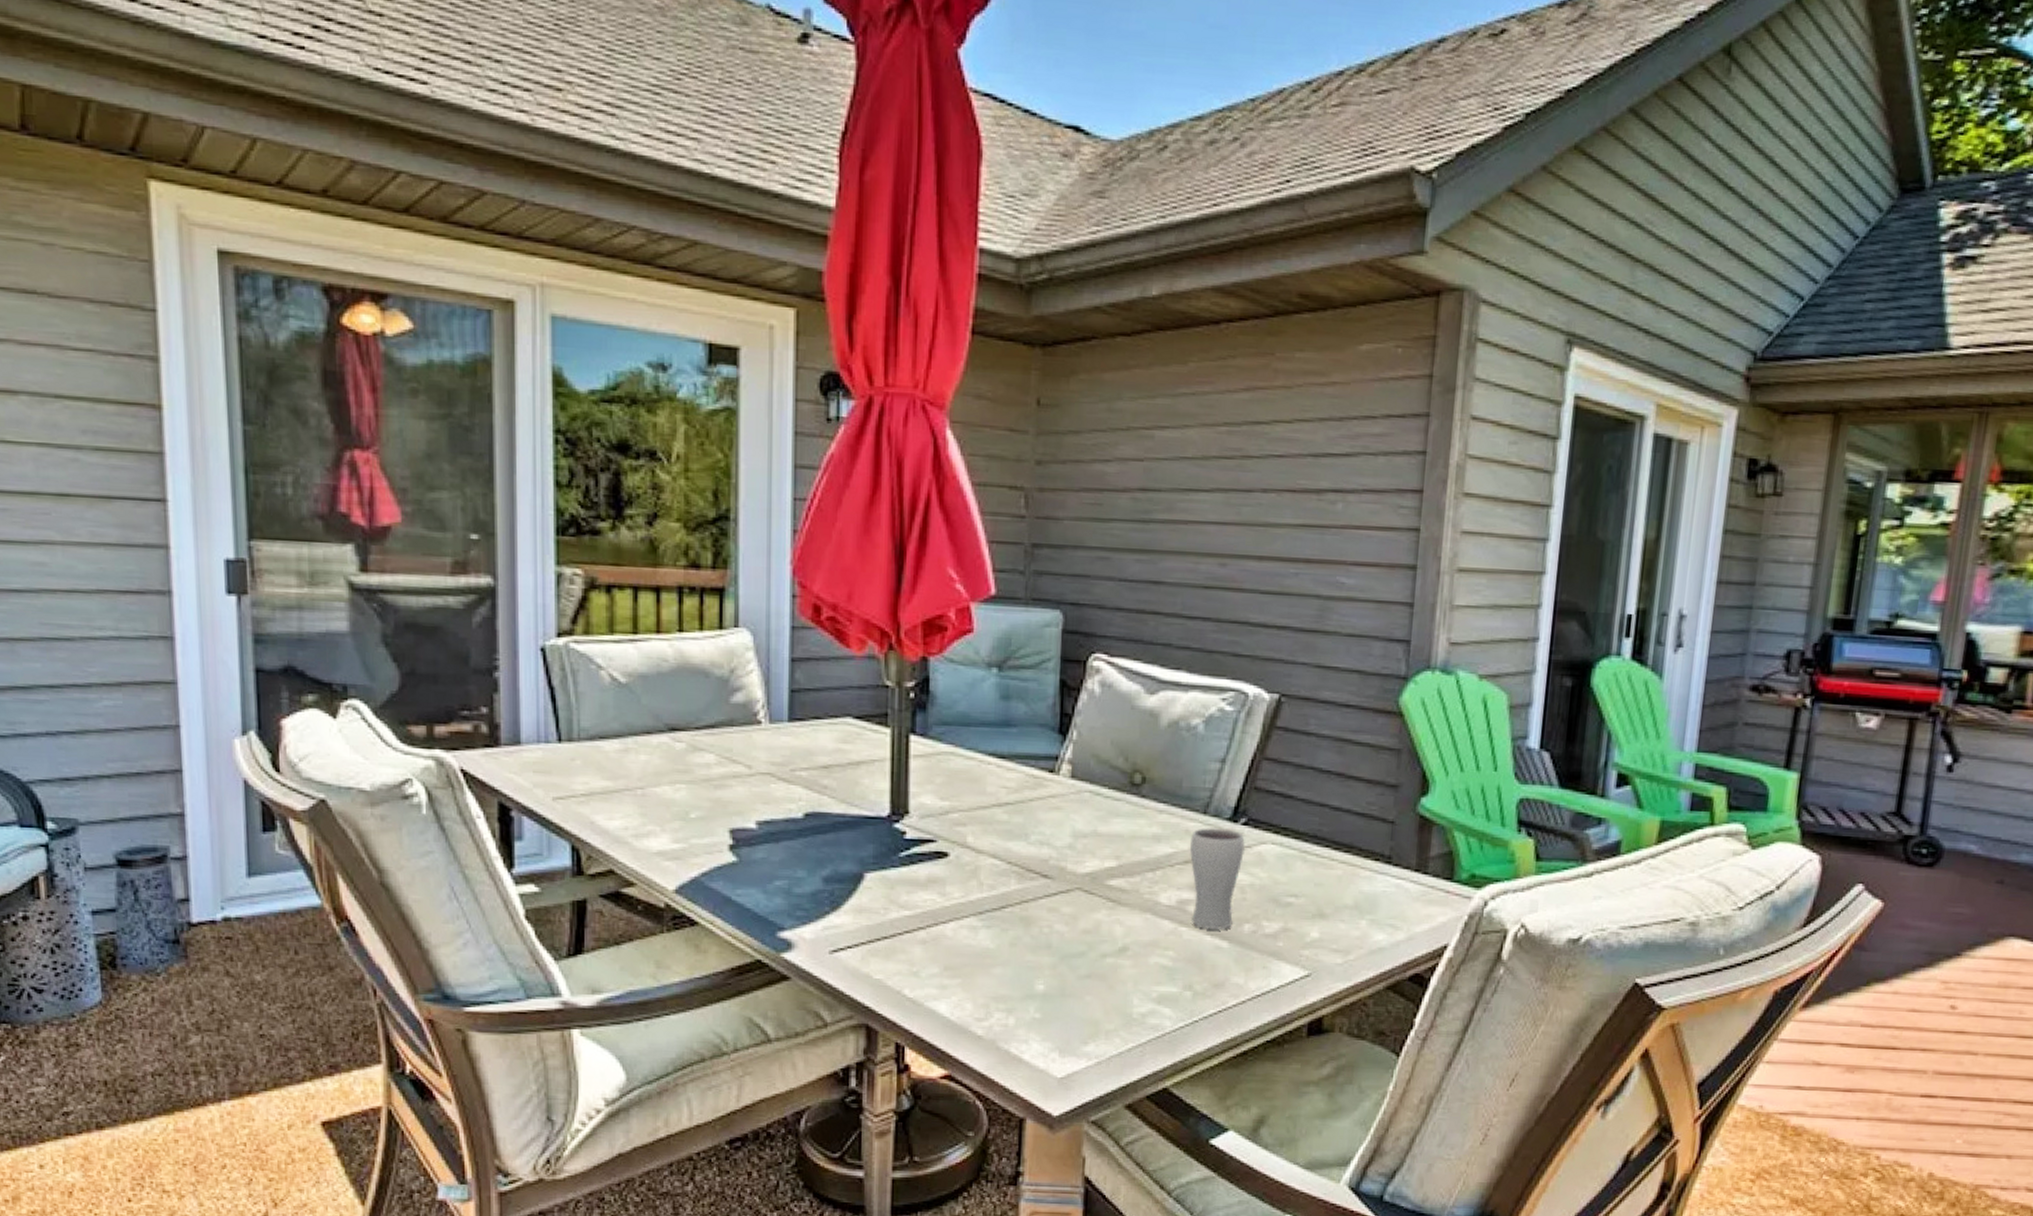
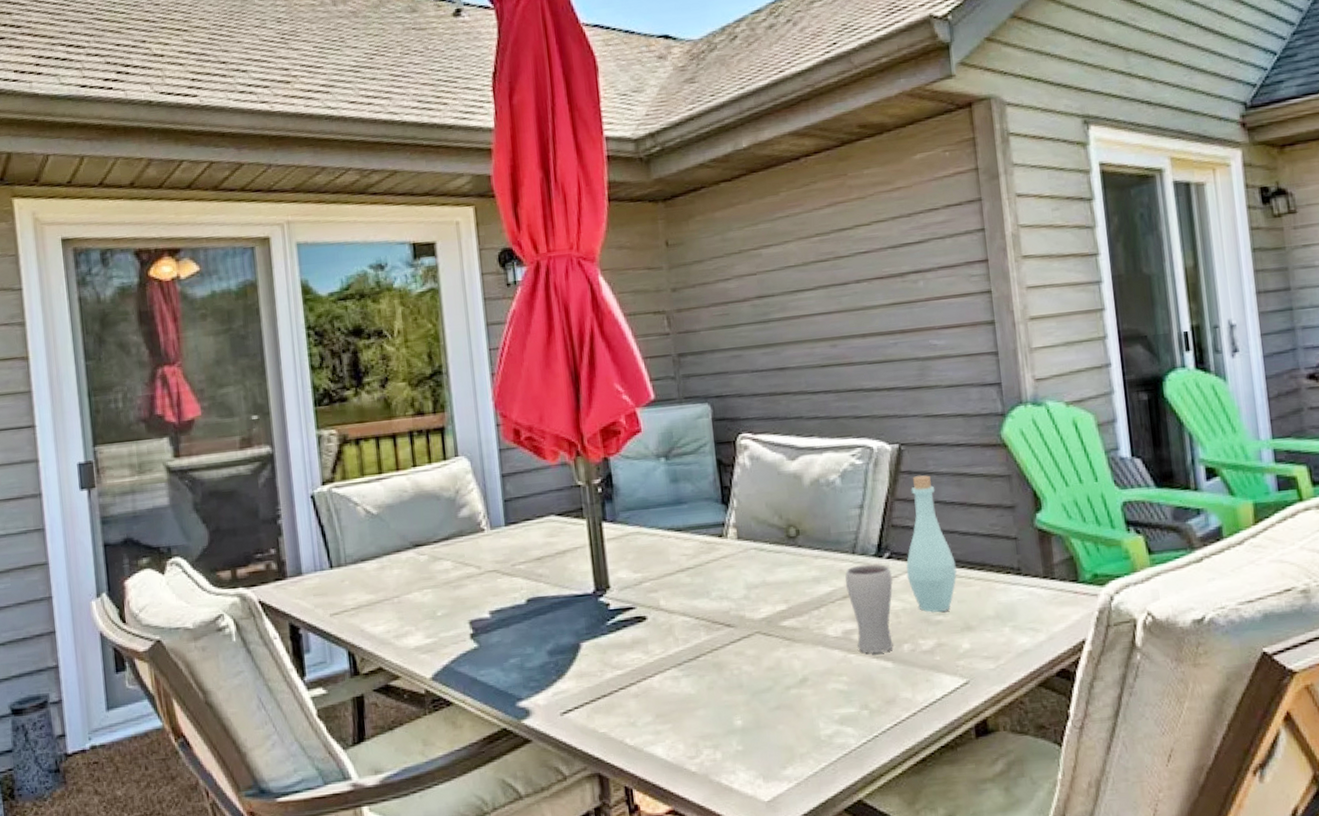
bottle: none [1261,734,1320,894] -> present [906,475,957,613]

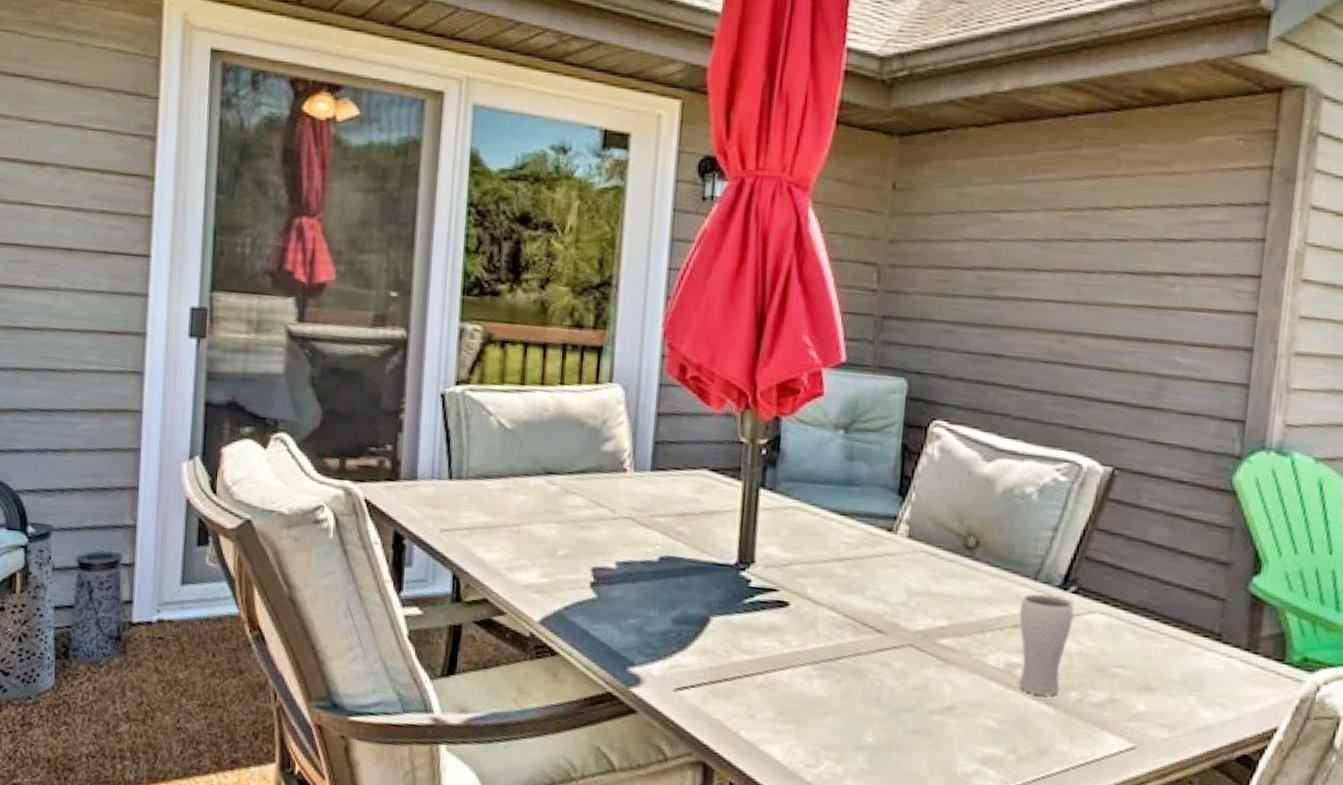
bottle: present [906,475,957,613] -> none [1090,507,1149,666]

